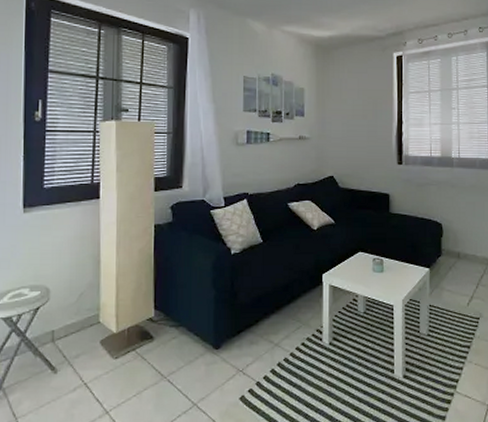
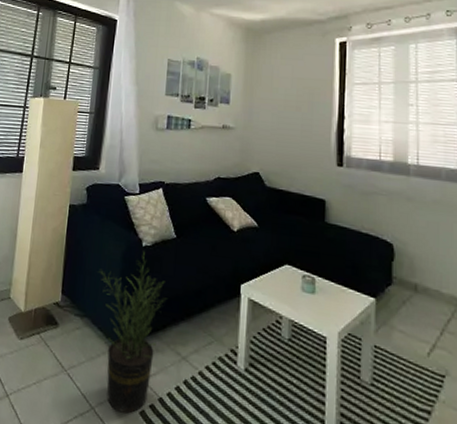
potted plant: none [190,258,258,402] -> present [99,251,167,414]

